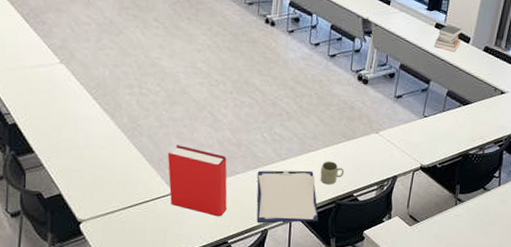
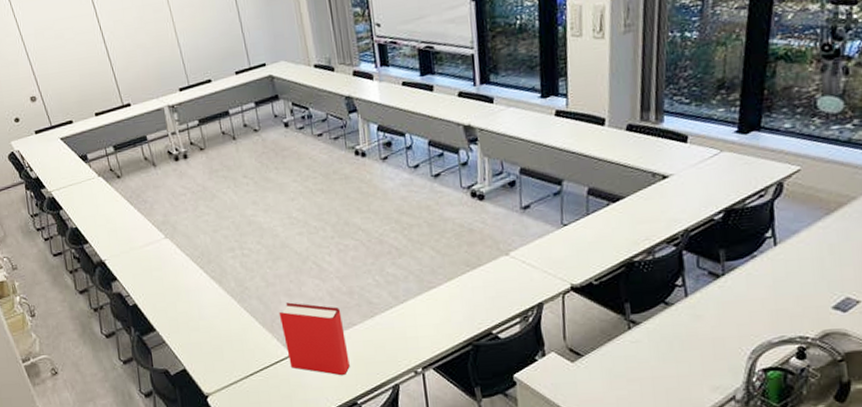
notepad: present [257,170,319,223] -> none [377,311,456,377]
mug: present [320,161,345,185] -> none [447,296,476,325]
books: present [434,25,462,52] -> none [558,108,594,141]

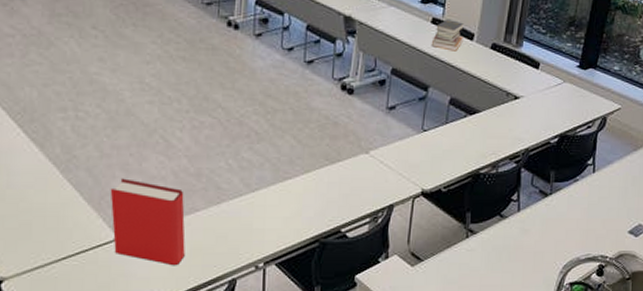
books: none [558,108,594,141] -> present [431,19,464,52]

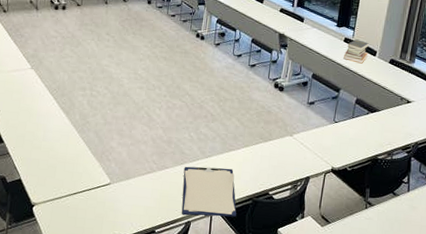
book: present [110,178,185,266] -> none [108,140,159,207]
notepad: none [222,203,300,270] -> present [182,166,237,217]

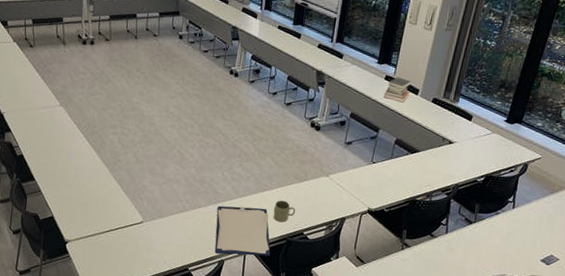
mug: none [239,160,261,183] -> present [273,200,296,223]

